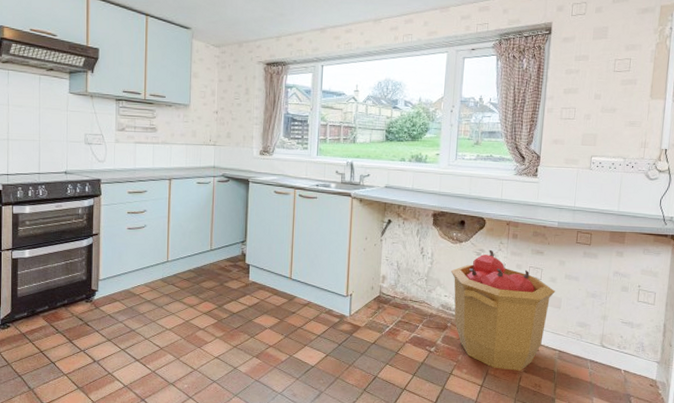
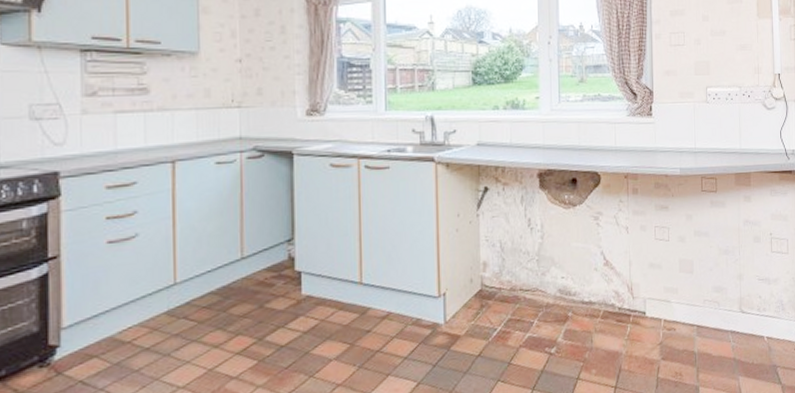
trash can: present [451,249,555,371] -> none [566,211,685,362]

